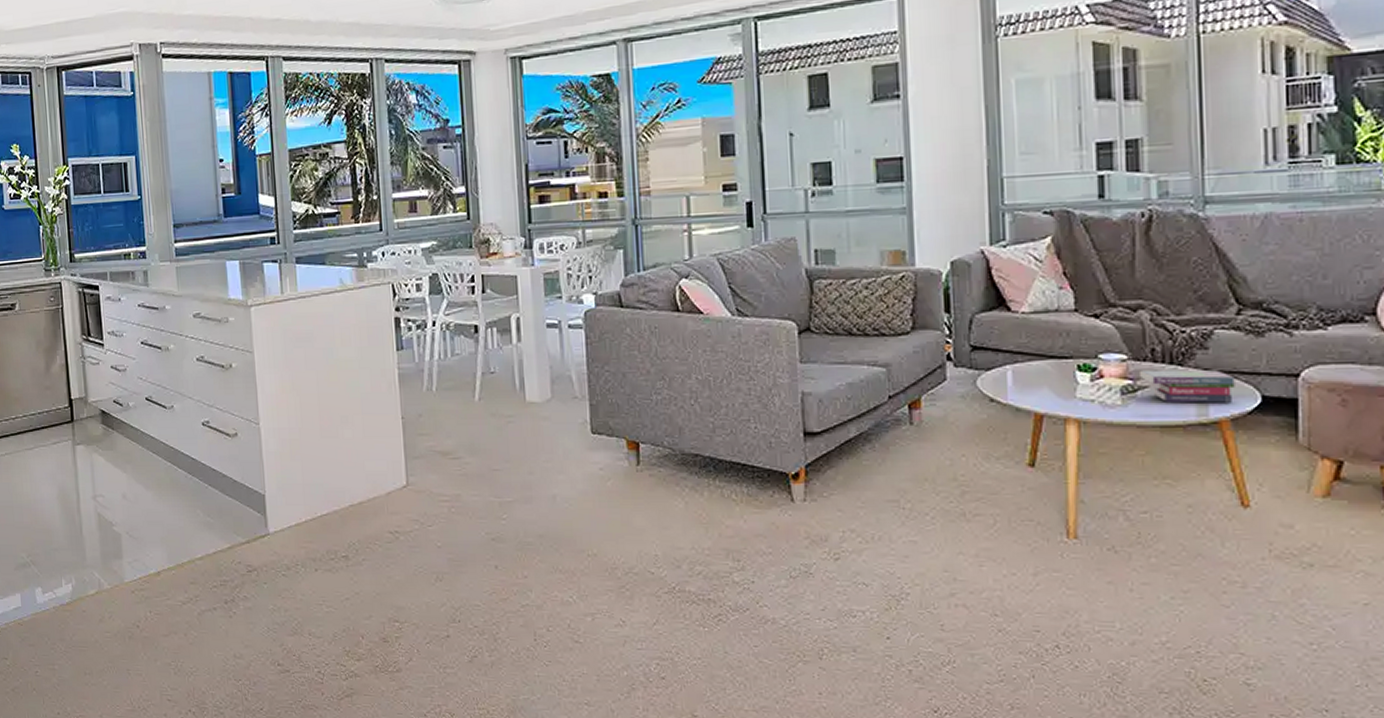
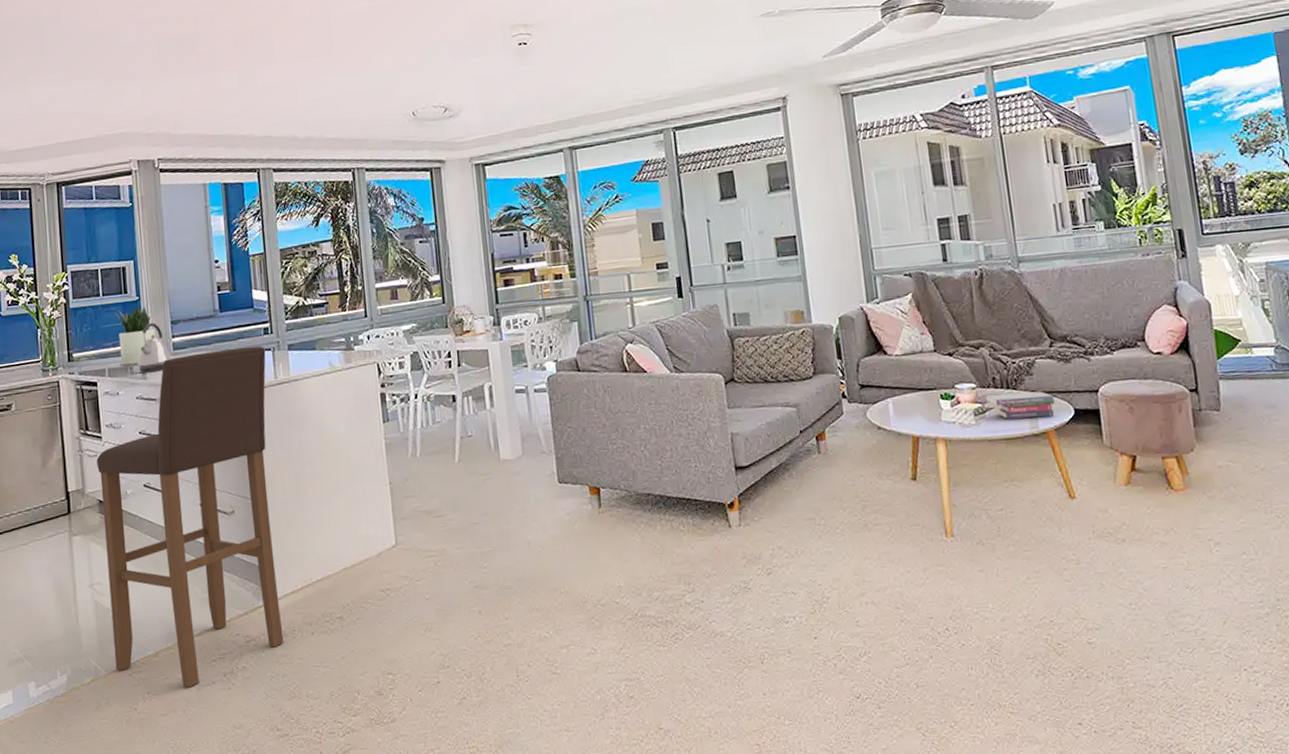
bar stool: none [99,256,286,611] -> present [96,346,284,688]
planter: none [116,205,159,272] -> present [115,305,157,367]
kettle: none [139,225,174,279] -> present [138,322,172,373]

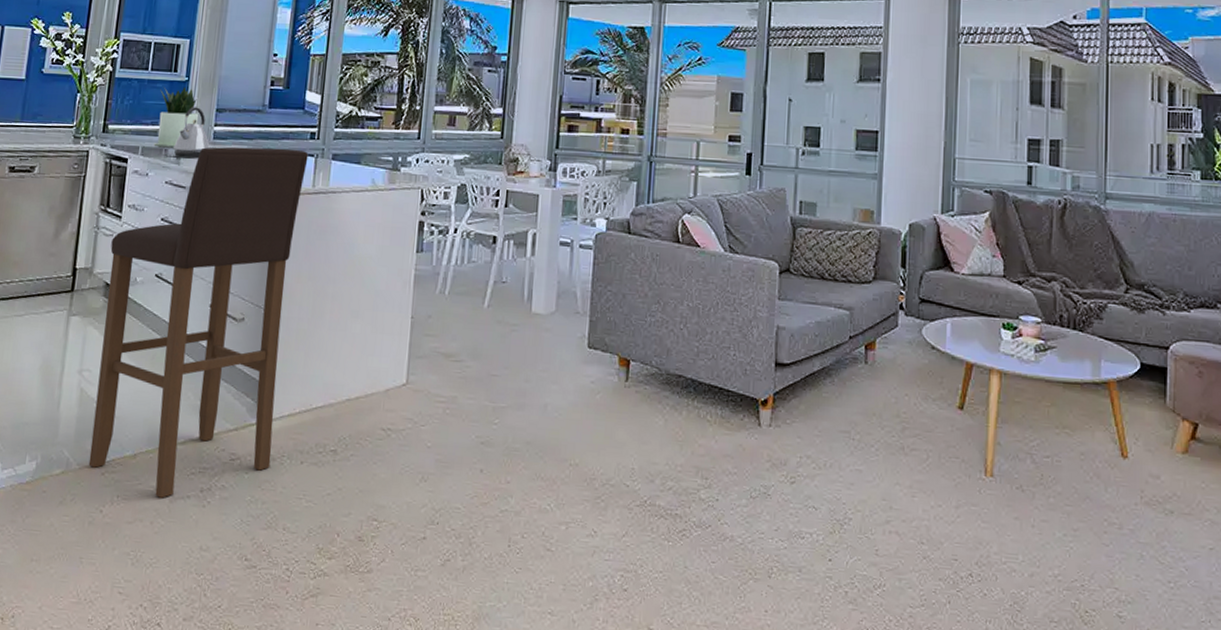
books: present [986,391,1055,420] -> none [1050,332,1121,367]

